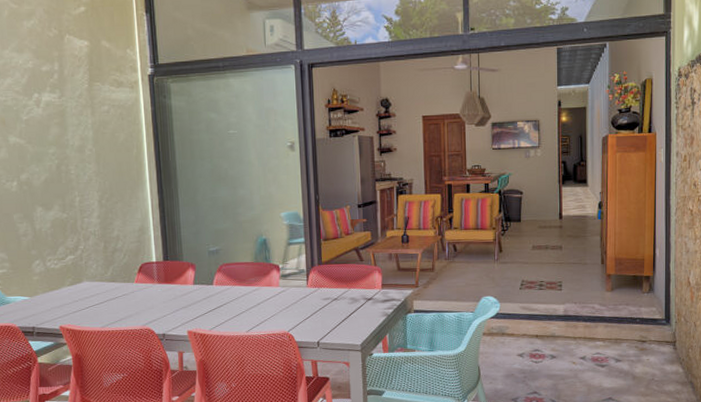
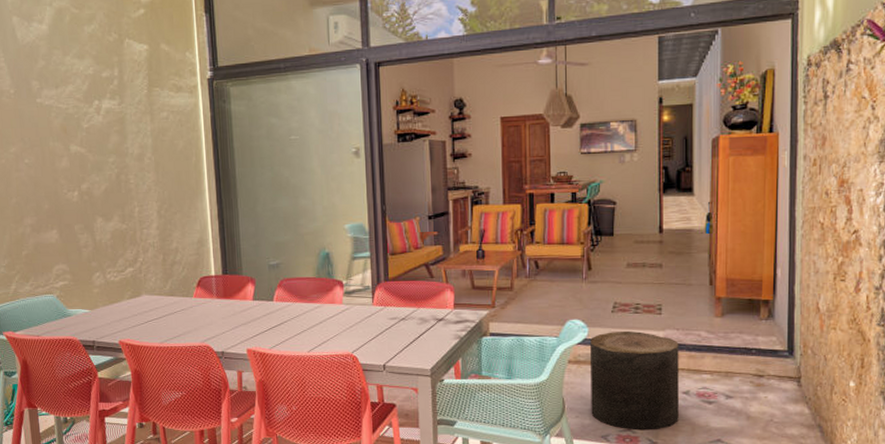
stool: none [502,305,577,393] -> present [590,331,679,431]

